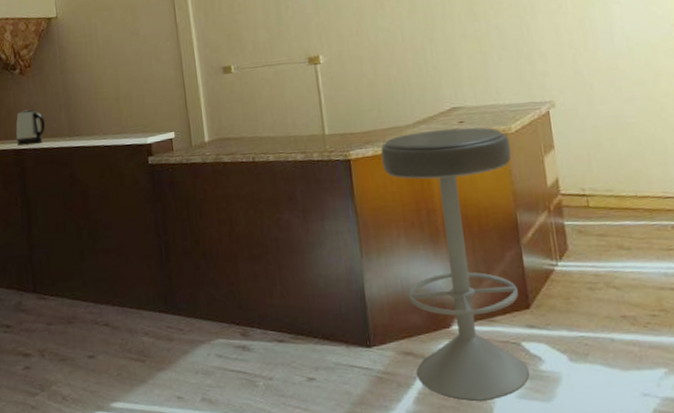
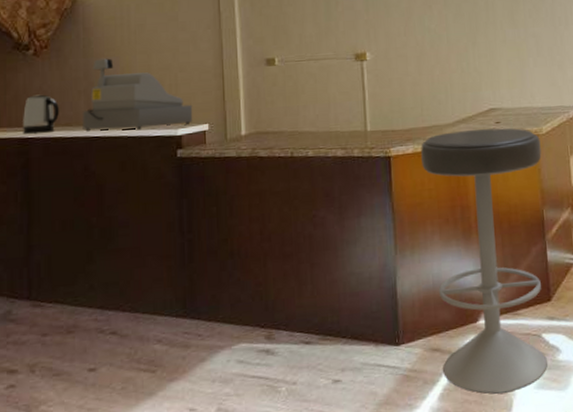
cash register: none [64,73,160,142] -> present [82,58,193,132]

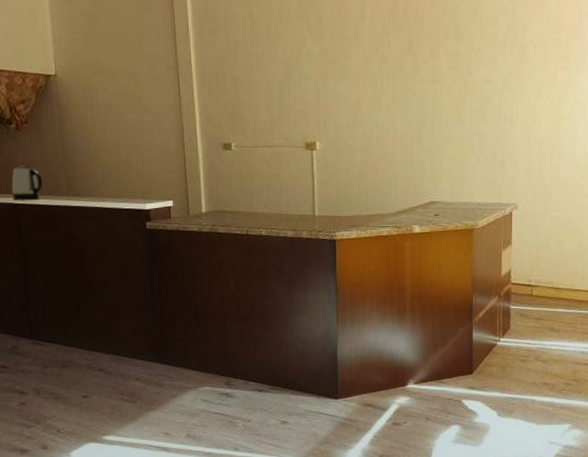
cash register: present [82,58,193,132] -> none [62,135,159,203]
bar stool: present [421,128,547,394] -> none [364,220,475,444]

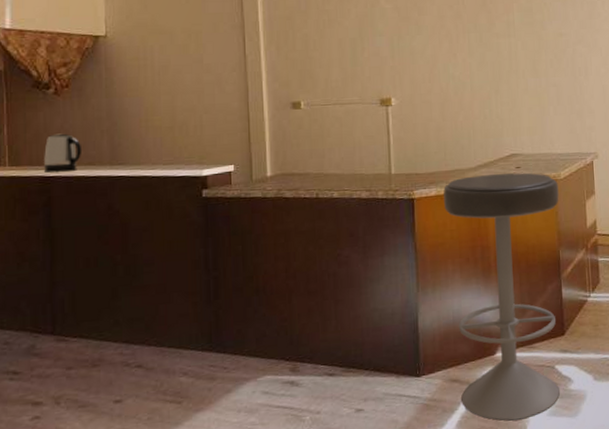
bar stool: none [364,220,475,444] -> present [443,173,560,421]

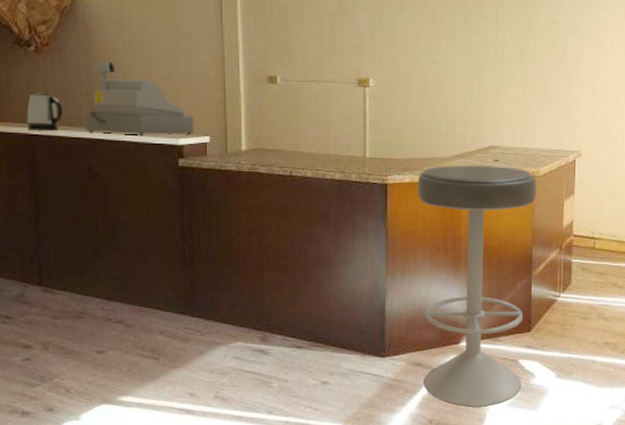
cash register: none [105,98,219,171] -> present [85,61,194,137]

